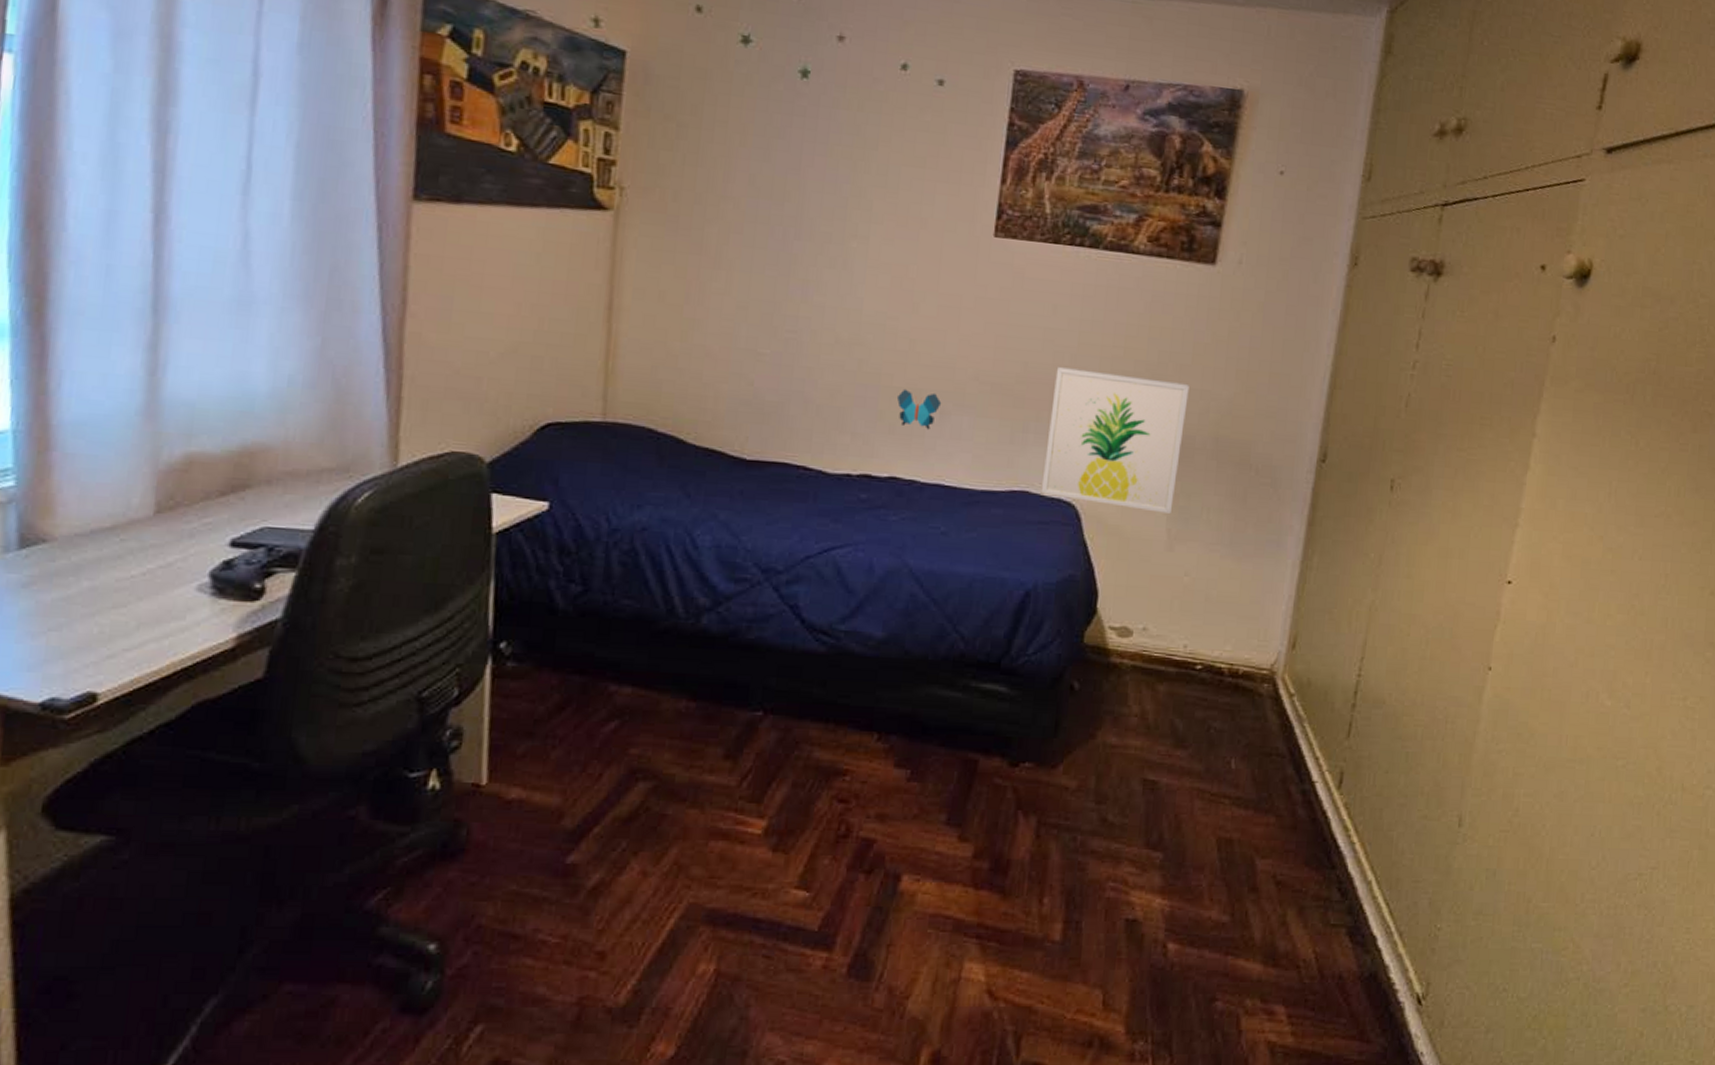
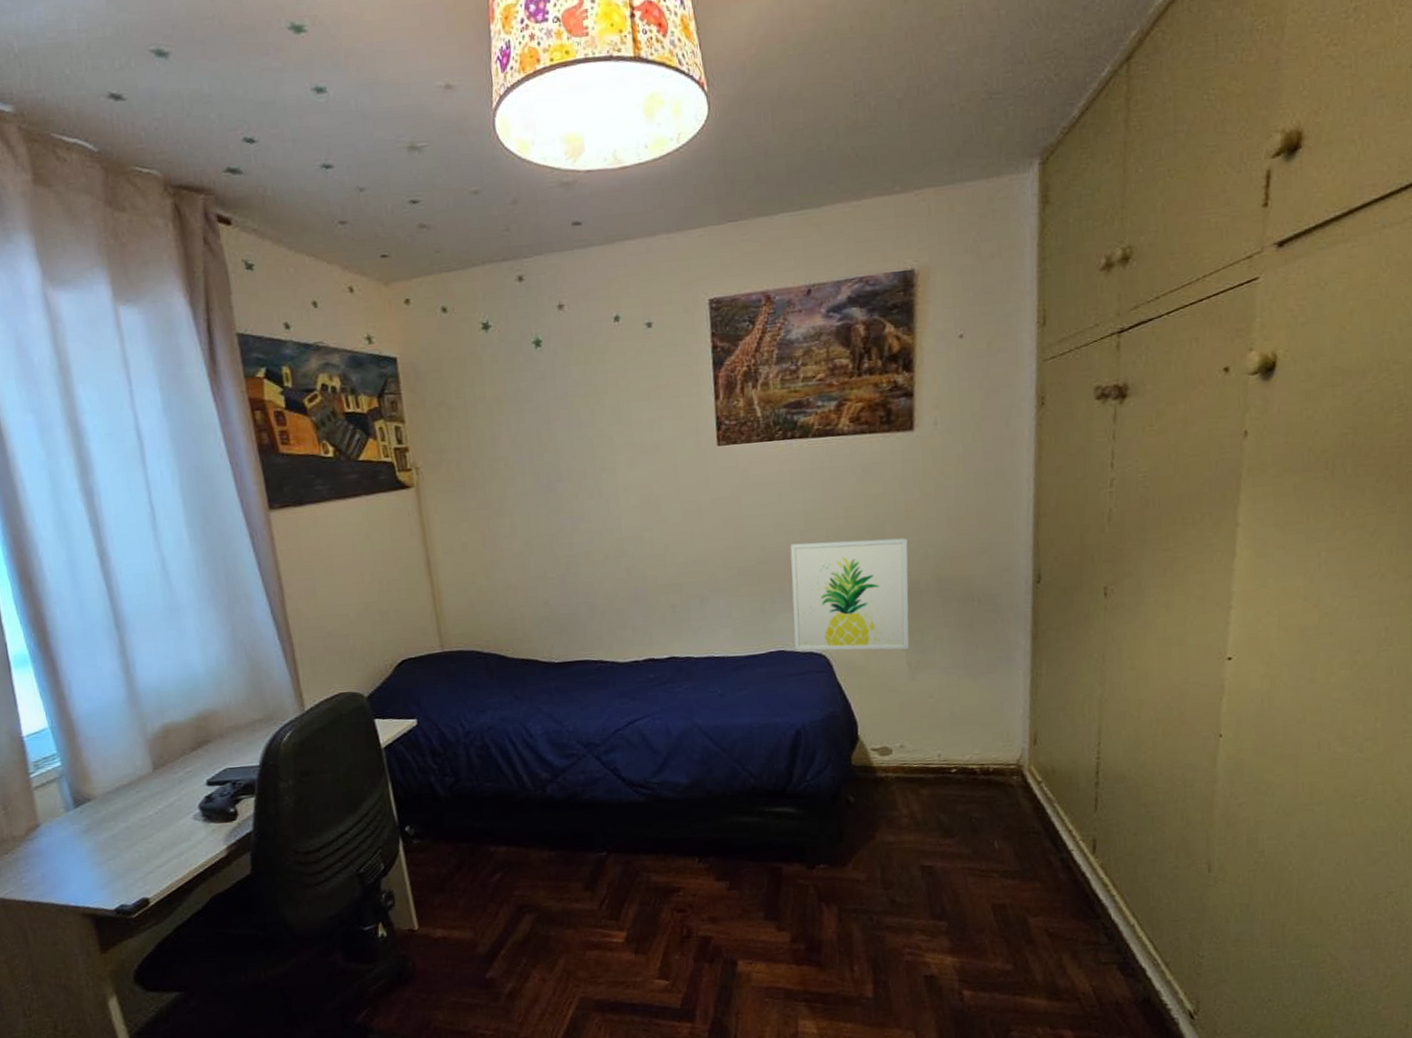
decorative butterfly: present [896,388,942,430] -> none [662,584,700,615]

